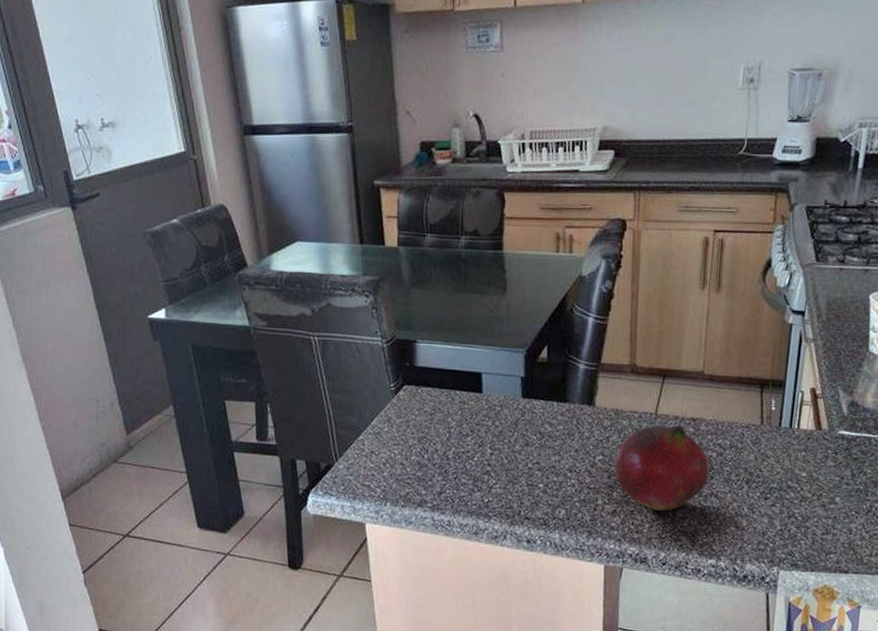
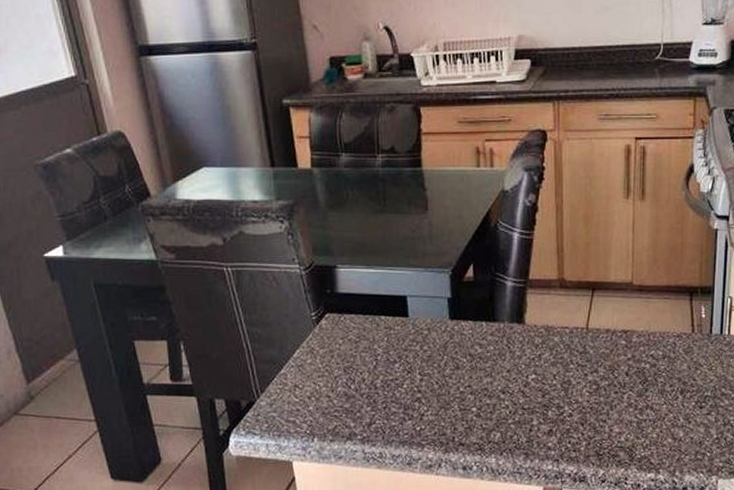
fruit: present [615,425,709,511] -> none [548,339,643,427]

